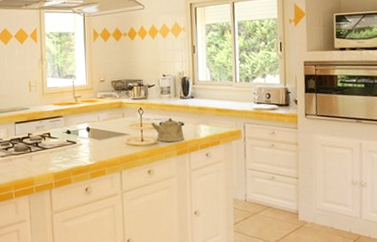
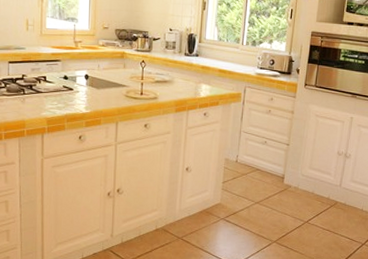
kettle: present [151,117,185,142] -> none [153,73,186,99]

